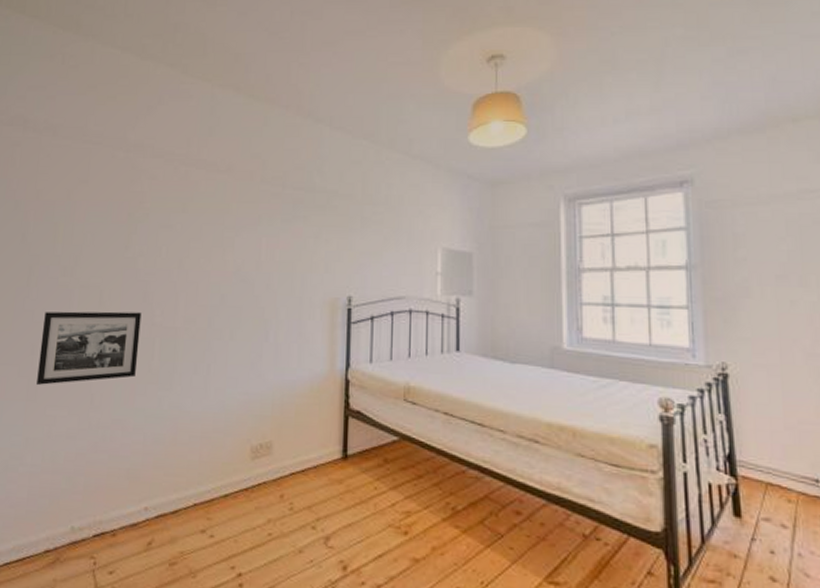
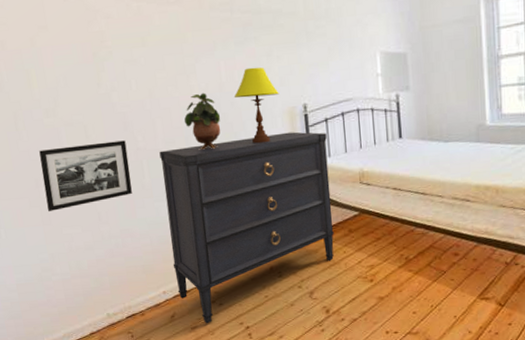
dresser: none [162,326,370,561] -> present [159,132,334,324]
potted plant: none [210,270,253,335] -> present [184,92,221,150]
table lamp: none [271,248,322,336] -> present [234,67,279,144]

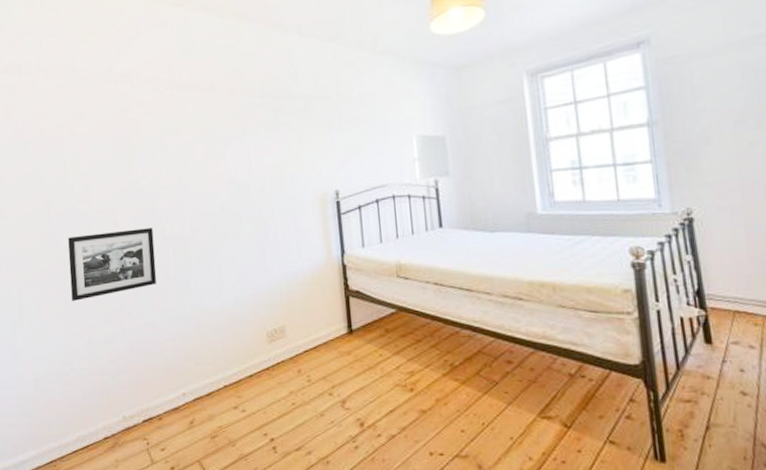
dresser: present [159,132,334,324] -> none [186,220,369,433]
potted plant: present [184,92,221,150] -> none [212,179,249,238]
table lamp: present [234,67,279,144] -> none [263,152,310,233]

